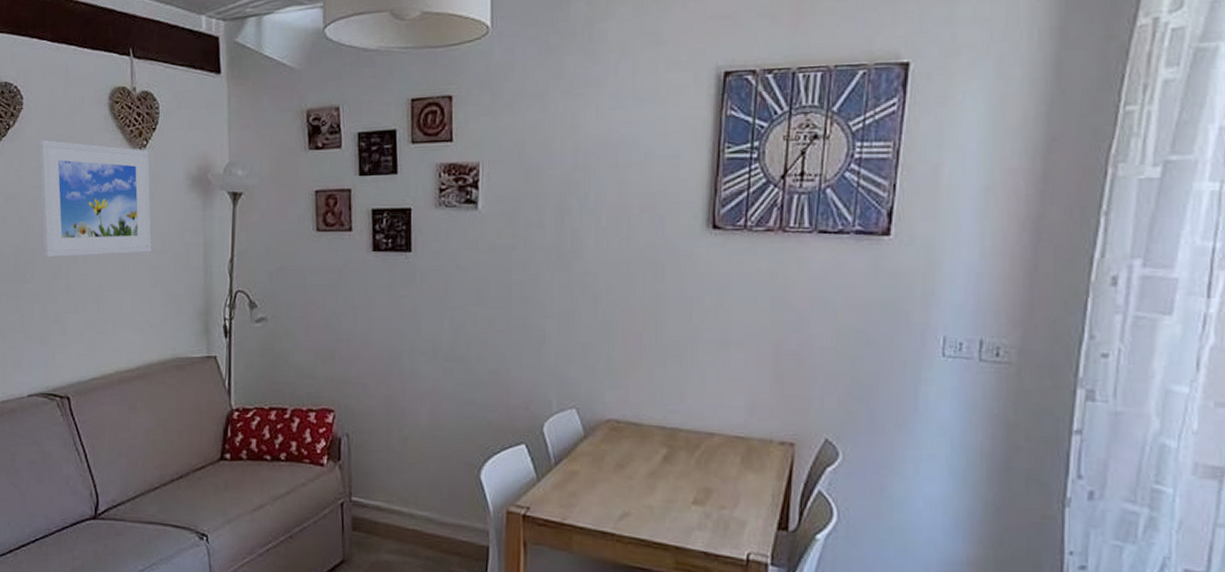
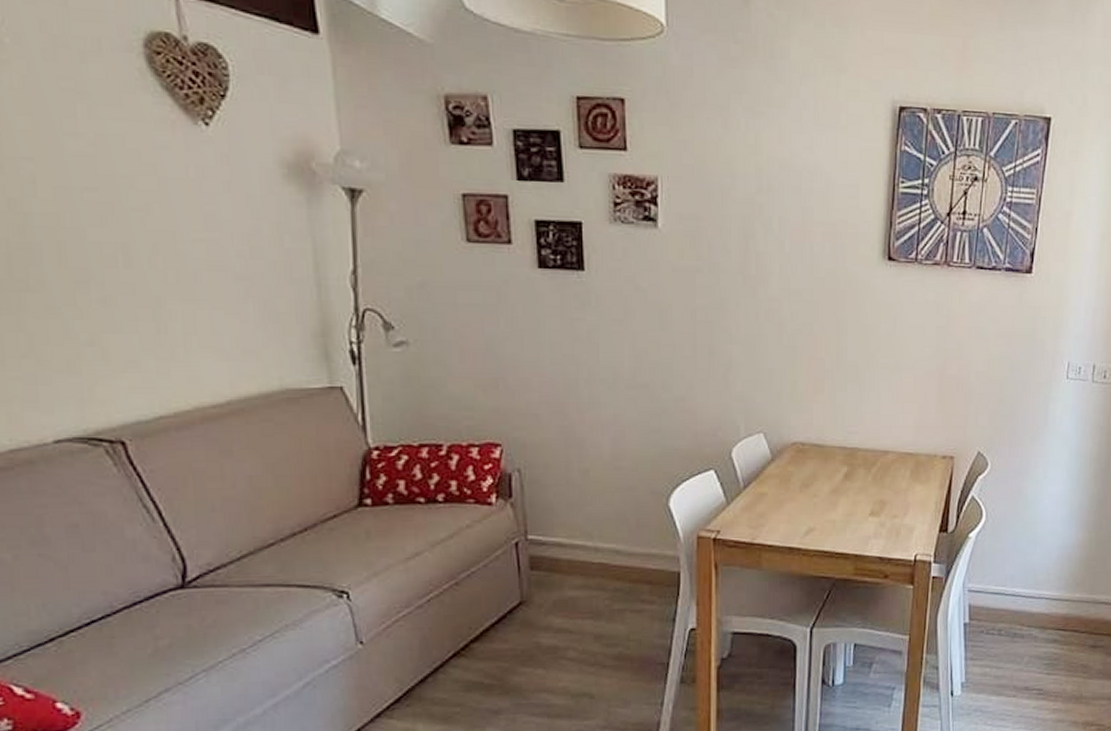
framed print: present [38,139,152,258] -> none [27,92,235,259]

